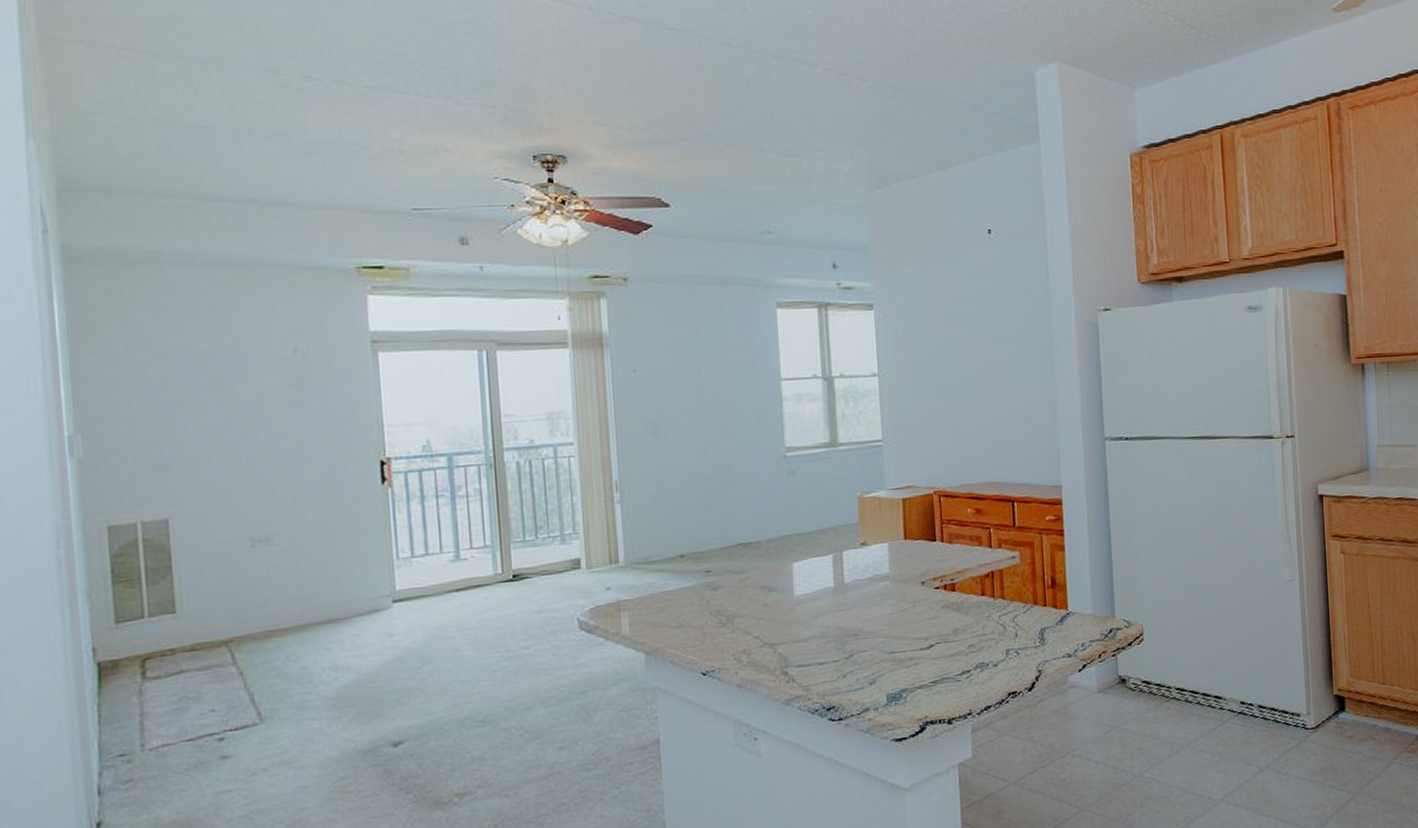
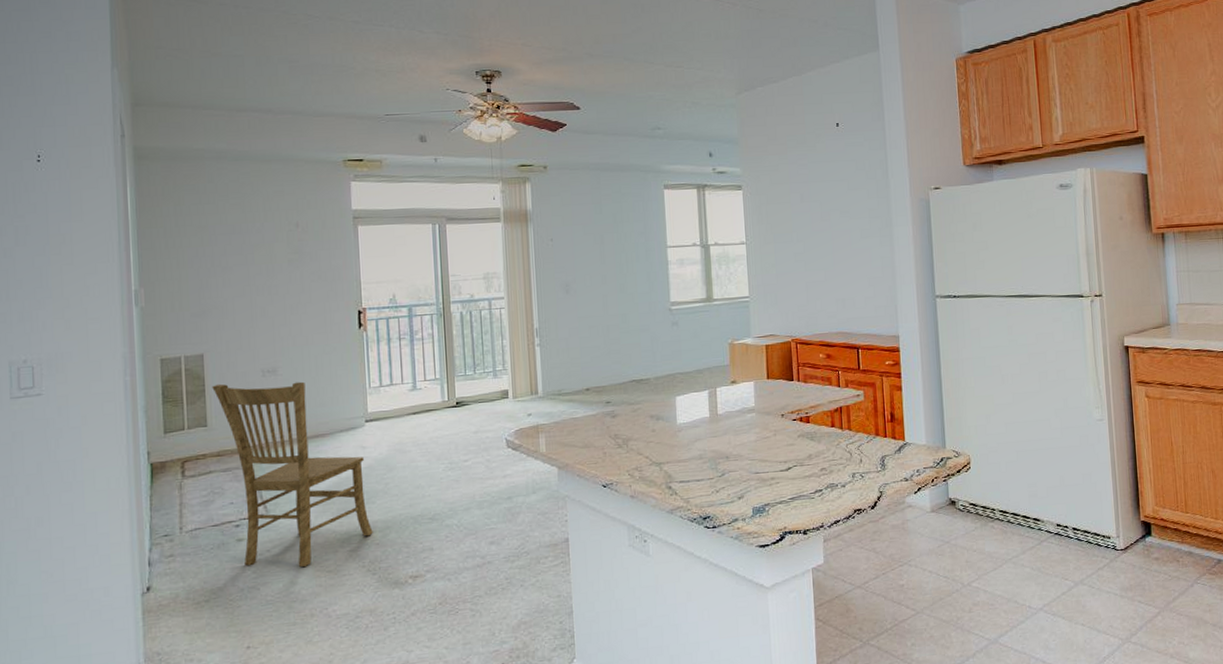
dining chair: none [181,552,406,790] -> present [212,381,373,567]

